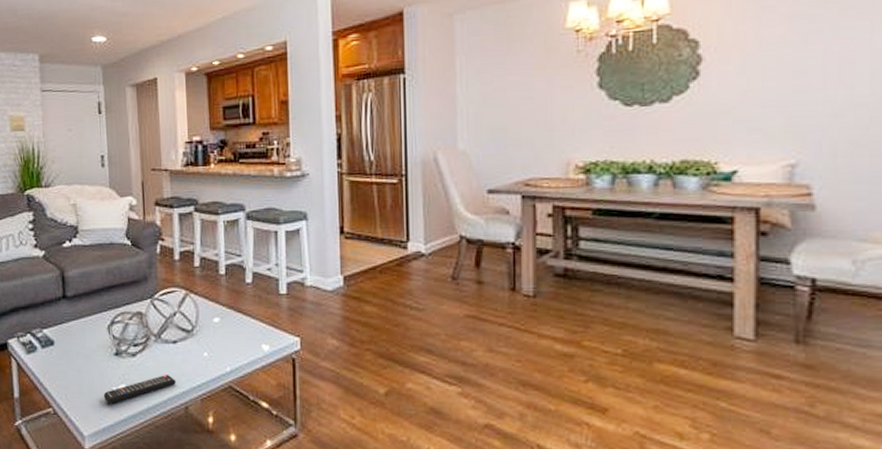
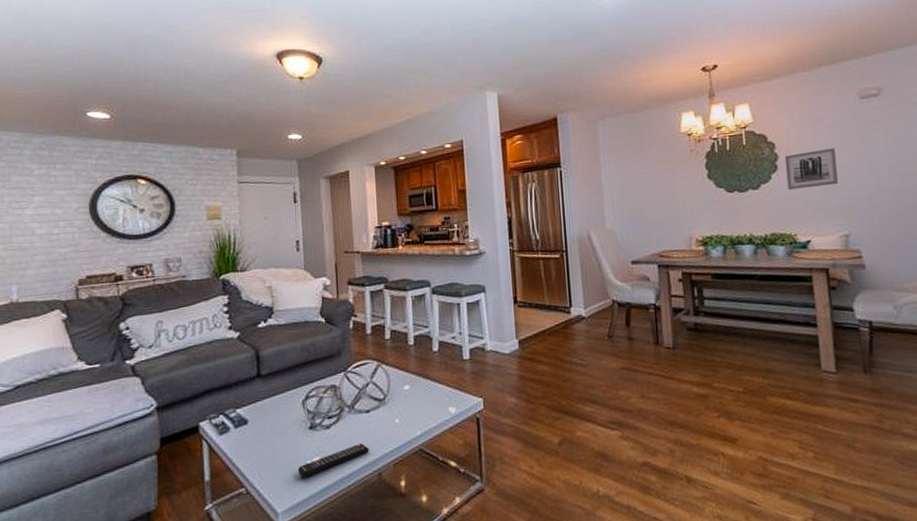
wall art: none [711,46,790,105] -> present [784,148,839,191]

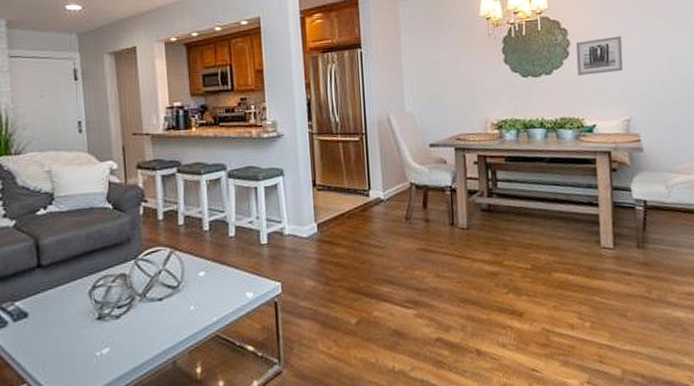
remote control: present [297,443,369,479] -> none [85,331,163,371]

